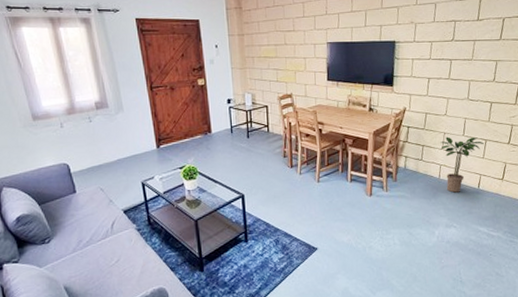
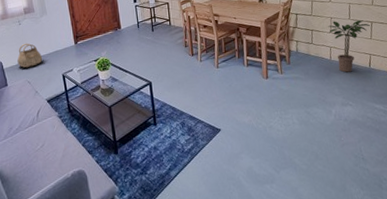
basket: none [87,144,118,172] -> present [17,43,43,68]

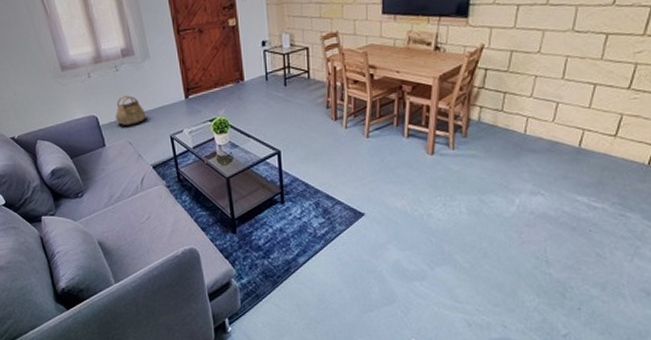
potted plant: present [328,20,370,73] -> none [529,80,592,152]

